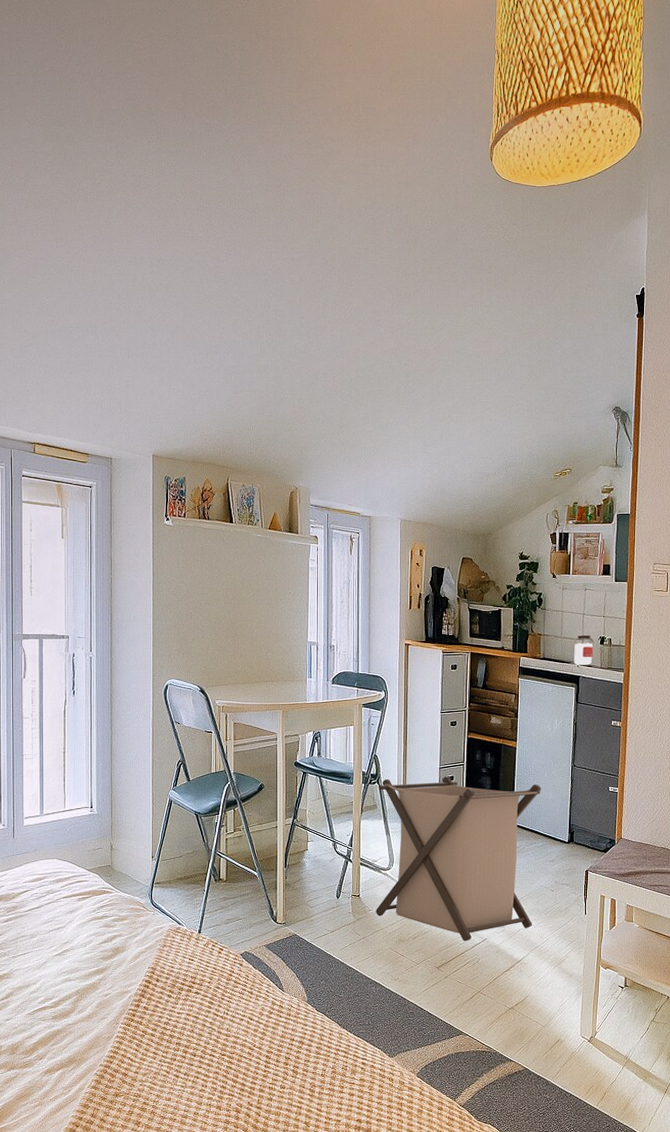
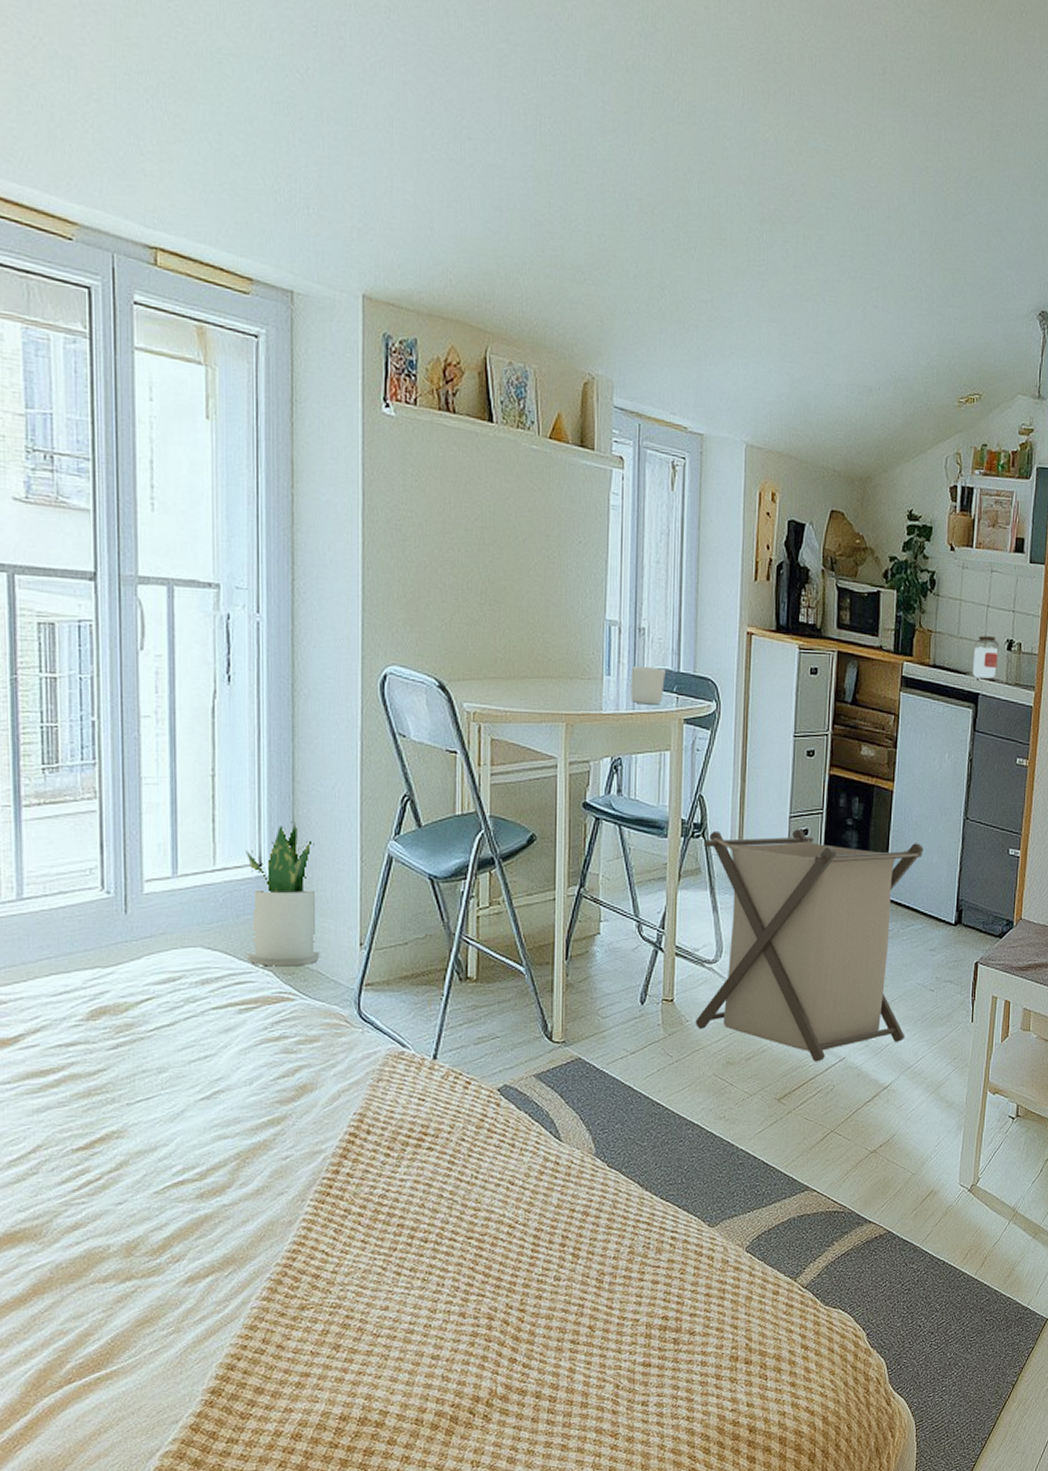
planter: none [82,779,127,871] -> present [245,821,320,967]
mug: none [325,670,349,696] -> present [630,665,665,705]

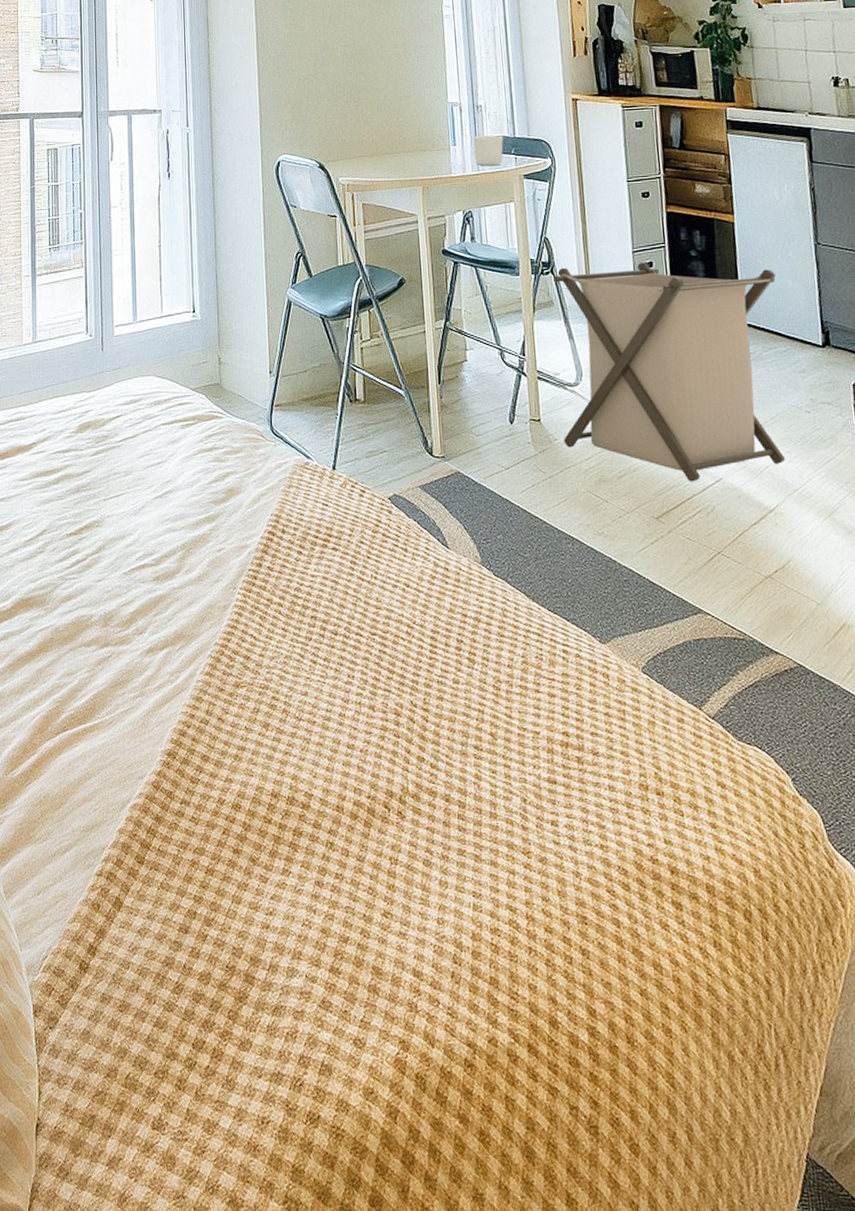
planter: present [245,821,320,967] -> none [184,277,240,391]
jar: present [972,636,999,679] -> none [796,76,826,114]

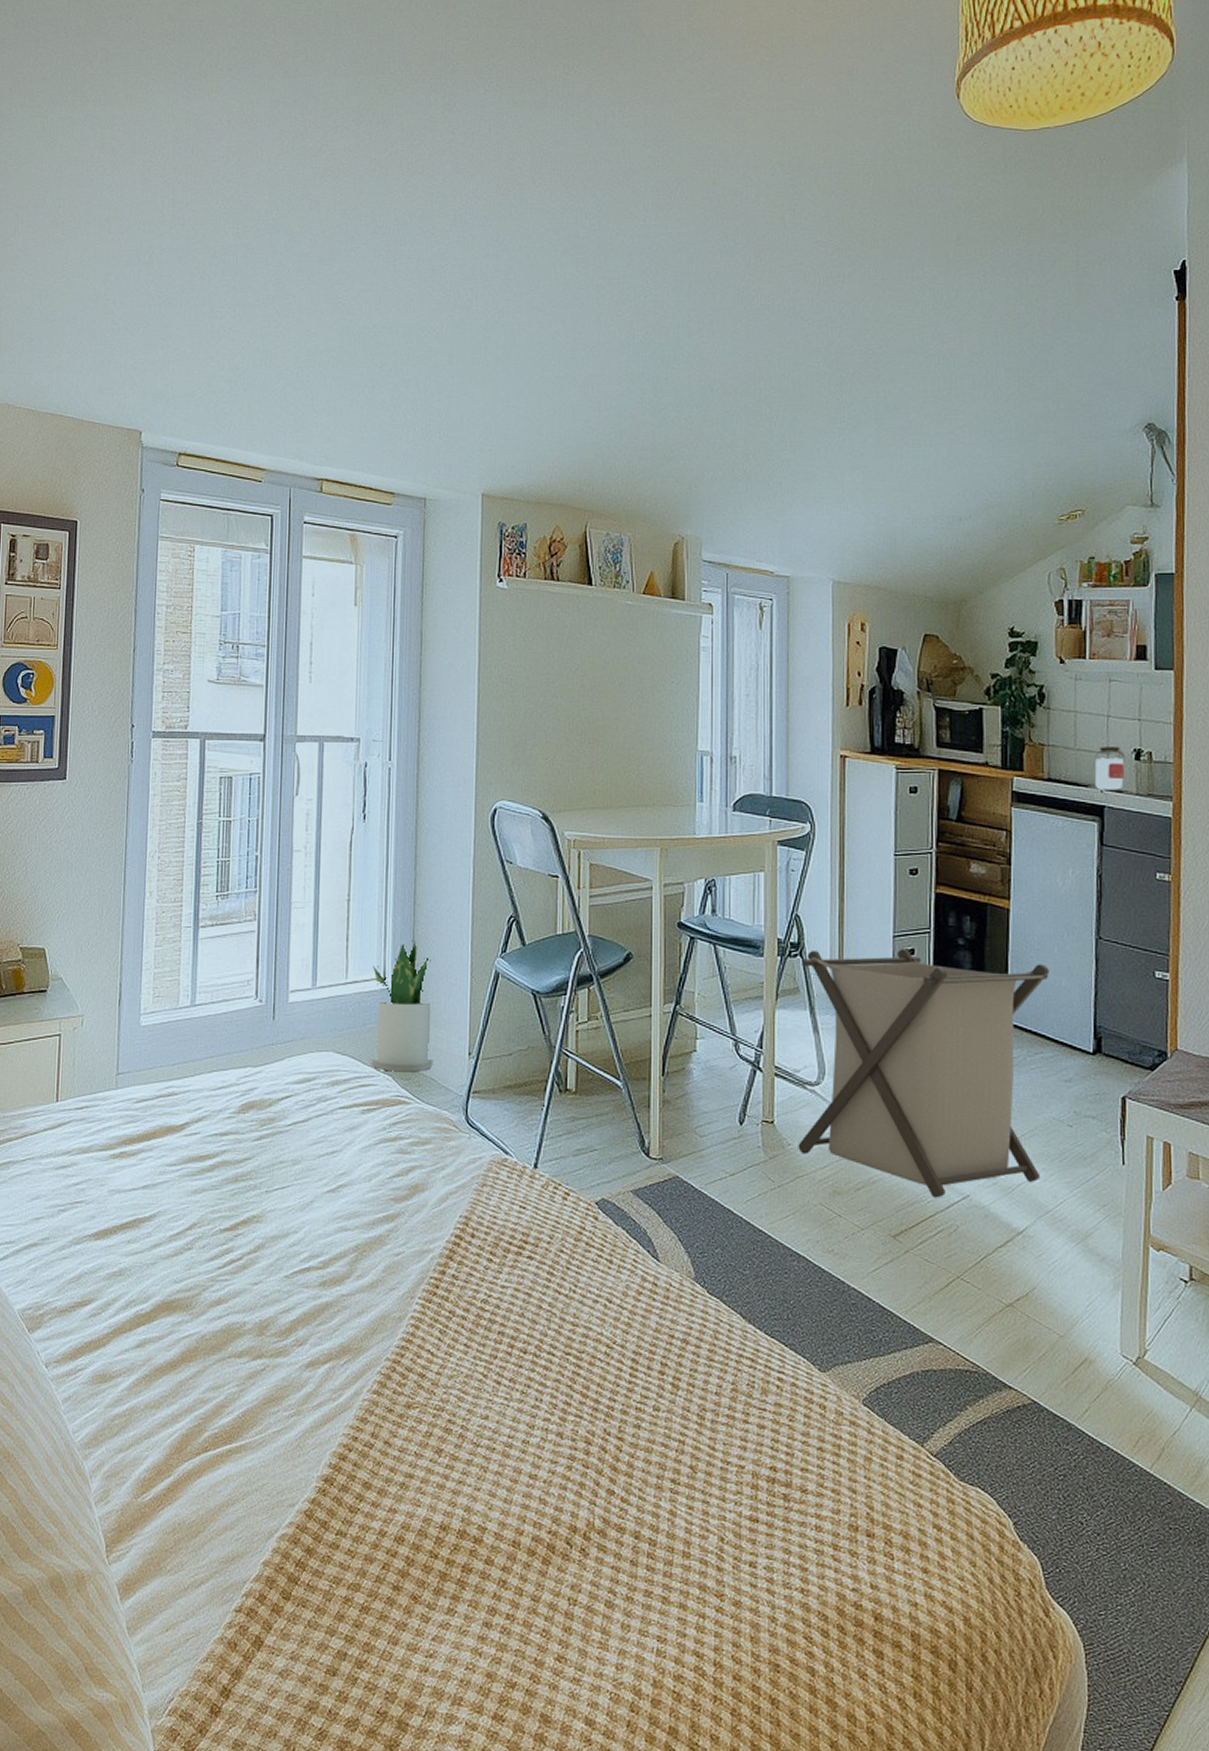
planter: none [184,277,240,391] -> present [369,940,433,1072]
mug: present [473,135,504,166] -> none [723,791,758,828]
jar: none [796,76,826,114] -> present [1094,747,1125,790]

